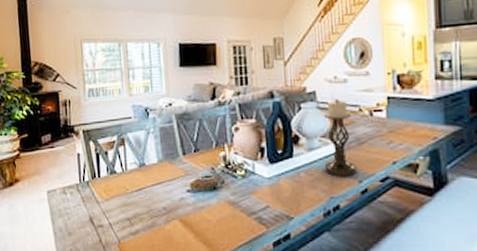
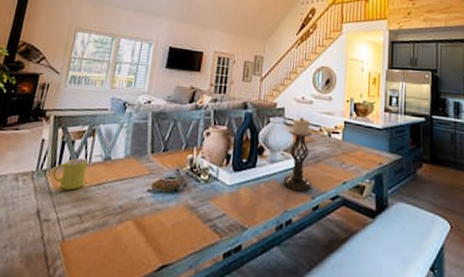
mug: none [95,167,126,198] -> present [52,158,88,191]

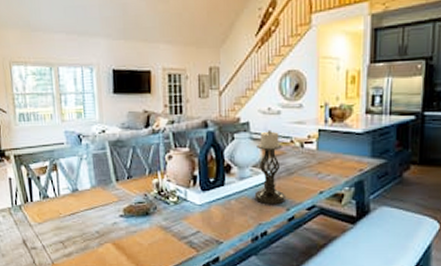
mug: present [52,158,88,191] -> none [27,192,59,221]

